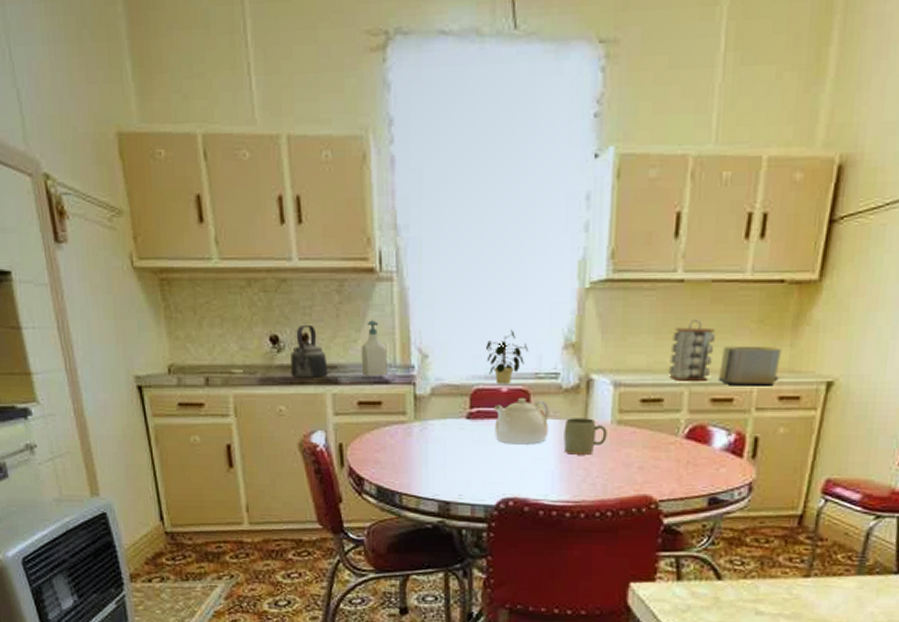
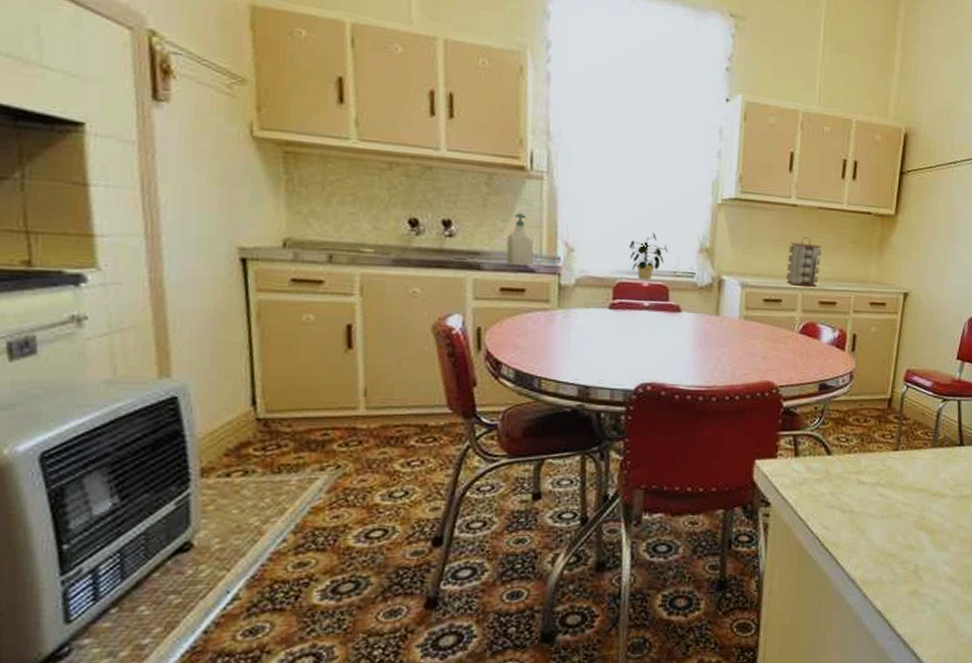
kettle: present [291,324,328,379] -> none [430,210,471,264]
teapot: present [493,397,550,445] -> none [635,292,686,335]
mug: present [563,418,607,455] -> none [697,312,736,345]
toaster: present [719,345,781,386] -> none [825,259,870,294]

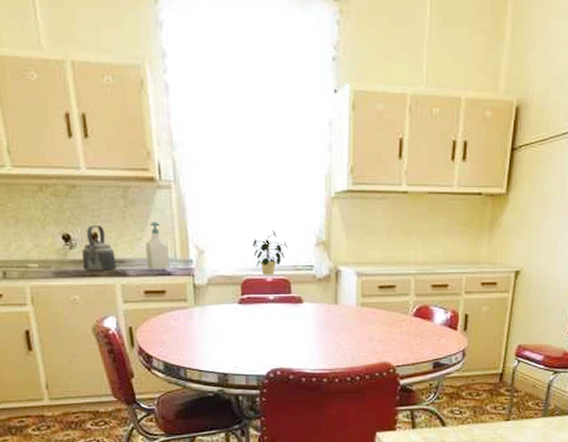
kettle: none [430,210,471,264] -> present [82,224,117,272]
spice rack: present [785,236,822,288] -> none [398,222,433,272]

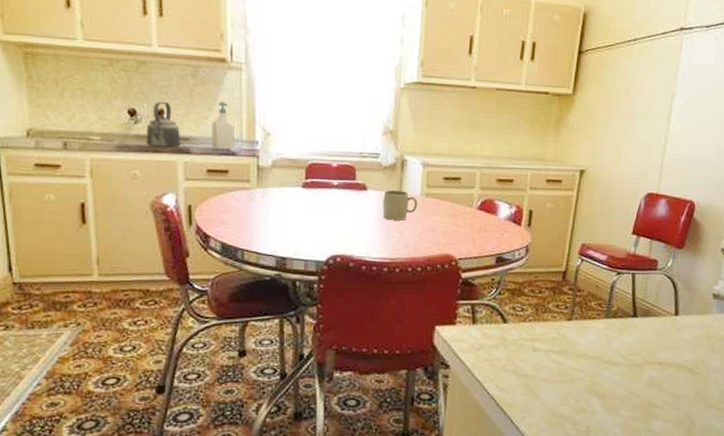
potted plant: present [253,229,288,275] -> none [320,116,356,161]
mug: none [319,302,353,331] -> present [382,190,418,221]

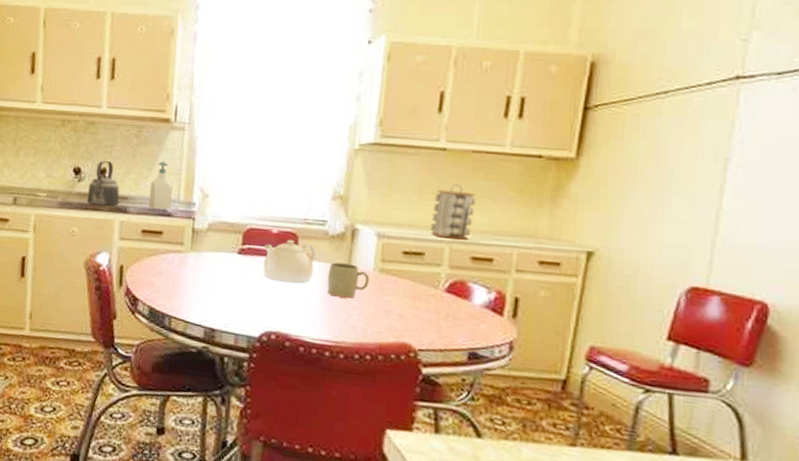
teapot: none [325,171,372,211] -> present [262,239,316,284]
spice rack: none [464,117,500,166] -> present [429,183,476,241]

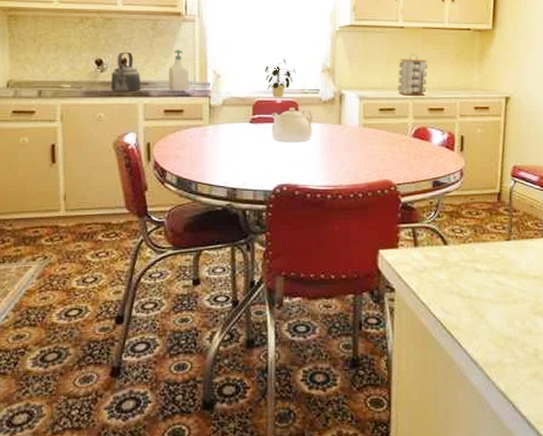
potted plant: none [260,178,300,227] -> present [265,57,297,97]
mug: present [326,262,370,298] -> none [324,122,356,150]

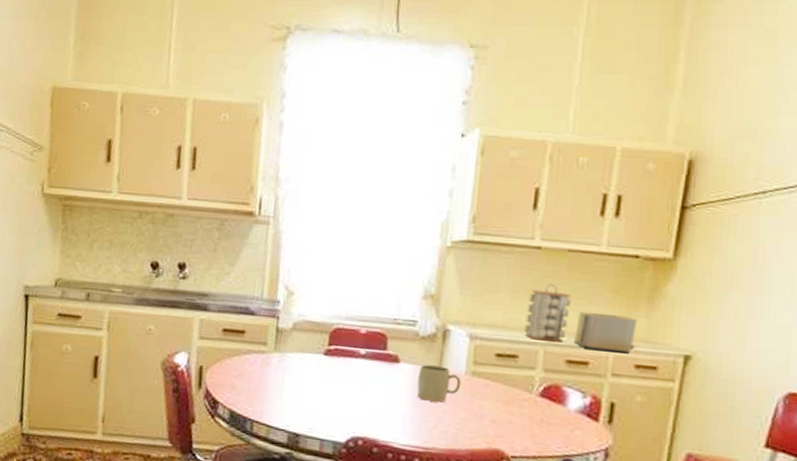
kettle: present [111,51,141,93] -> none [165,254,200,304]
soap bottle: present [168,49,189,91] -> none [230,257,256,308]
potted plant: present [265,57,297,97] -> none [348,276,390,327]
teapot: present [271,107,313,143] -> none [350,340,406,387]
mug: none [324,122,356,150] -> present [416,364,461,403]
toaster: none [433,72,473,100] -> present [574,311,637,354]

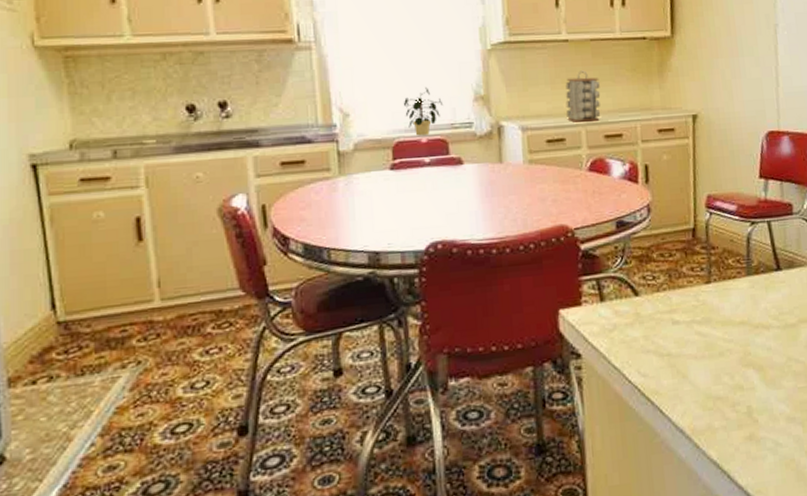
potted plant: none [348,276,390,327] -> present [404,86,444,136]
mug: present [416,364,461,403] -> none [482,160,521,195]
toaster: present [574,311,637,354] -> none [607,89,655,124]

